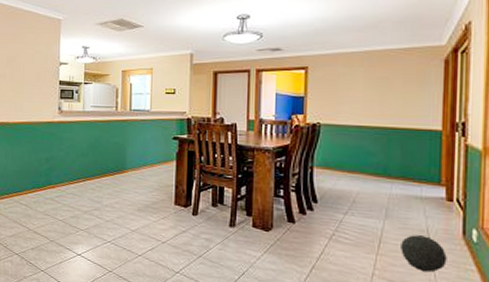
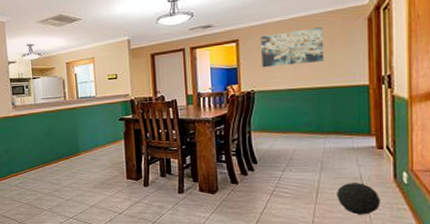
wall art: none [330,63,398,101] -> present [261,27,325,68]

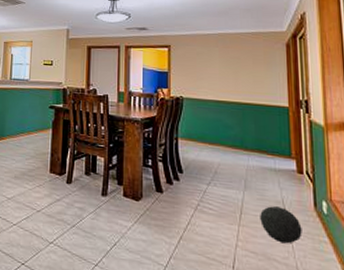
wall art: present [261,27,325,68] -> none [191,45,248,78]

